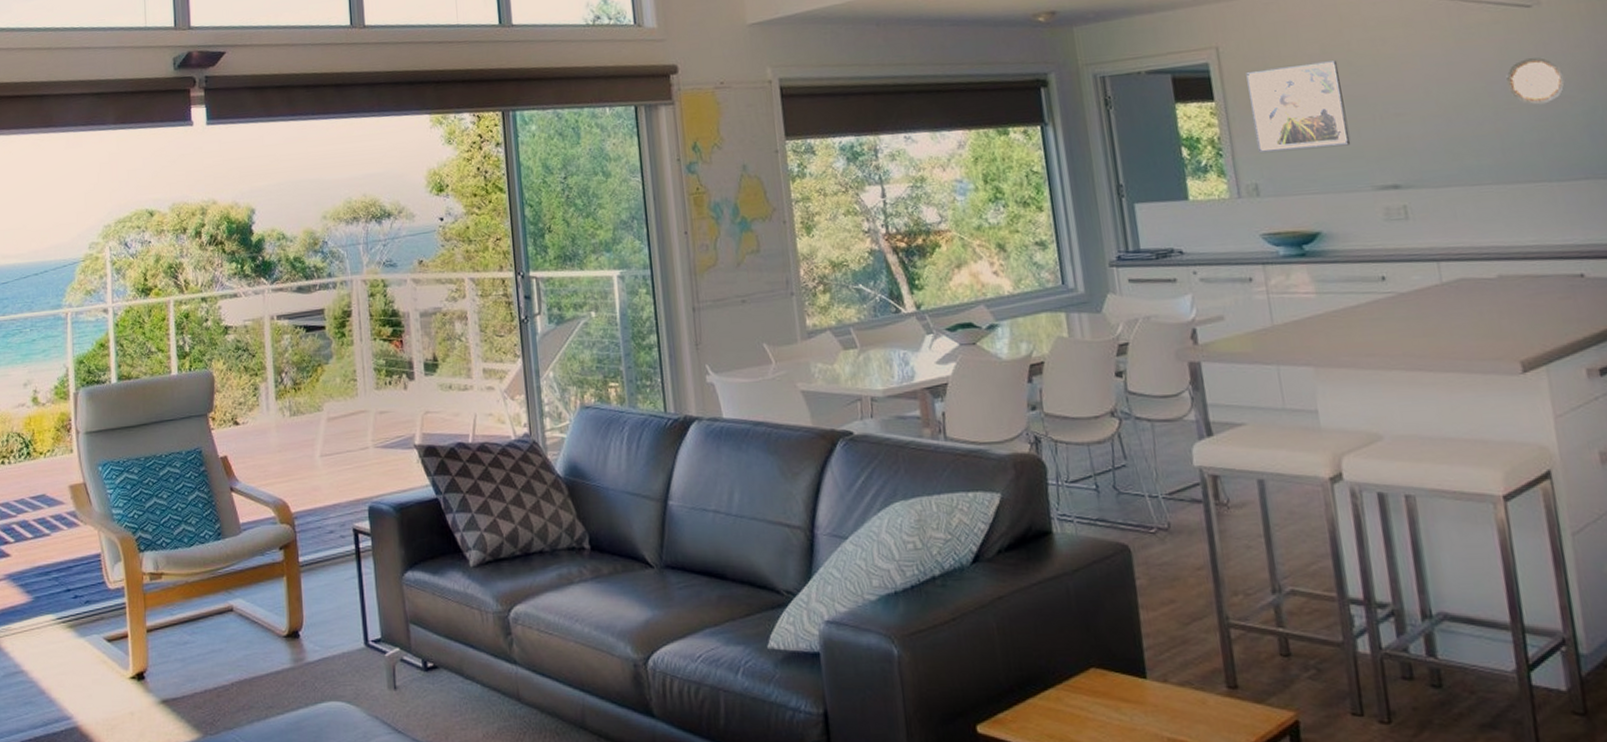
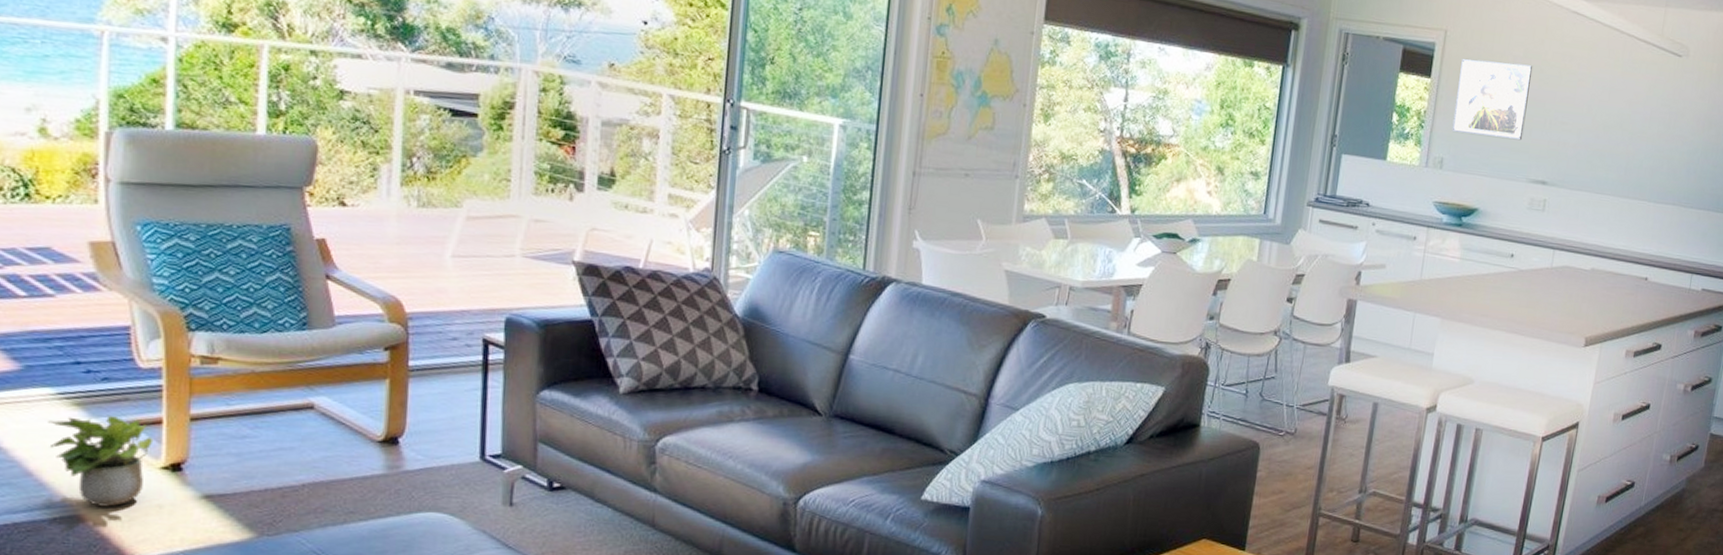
potted plant: none [52,634,123,717] -> present [48,416,154,507]
decorative plate: present [1505,57,1565,105] -> none [1645,98,1685,139]

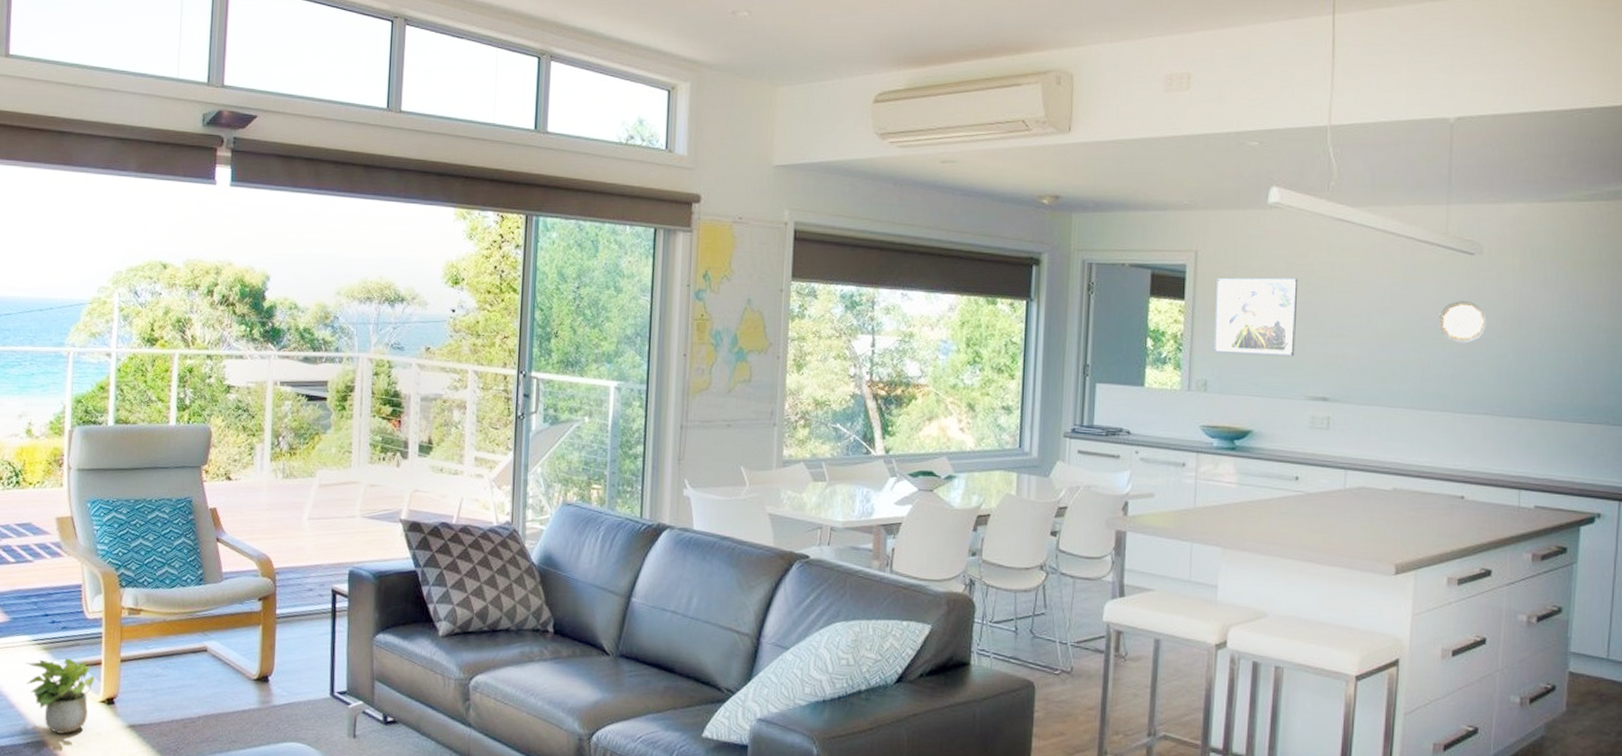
decorative plate: none [1645,98,1685,139] -> present [1437,300,1487,344]

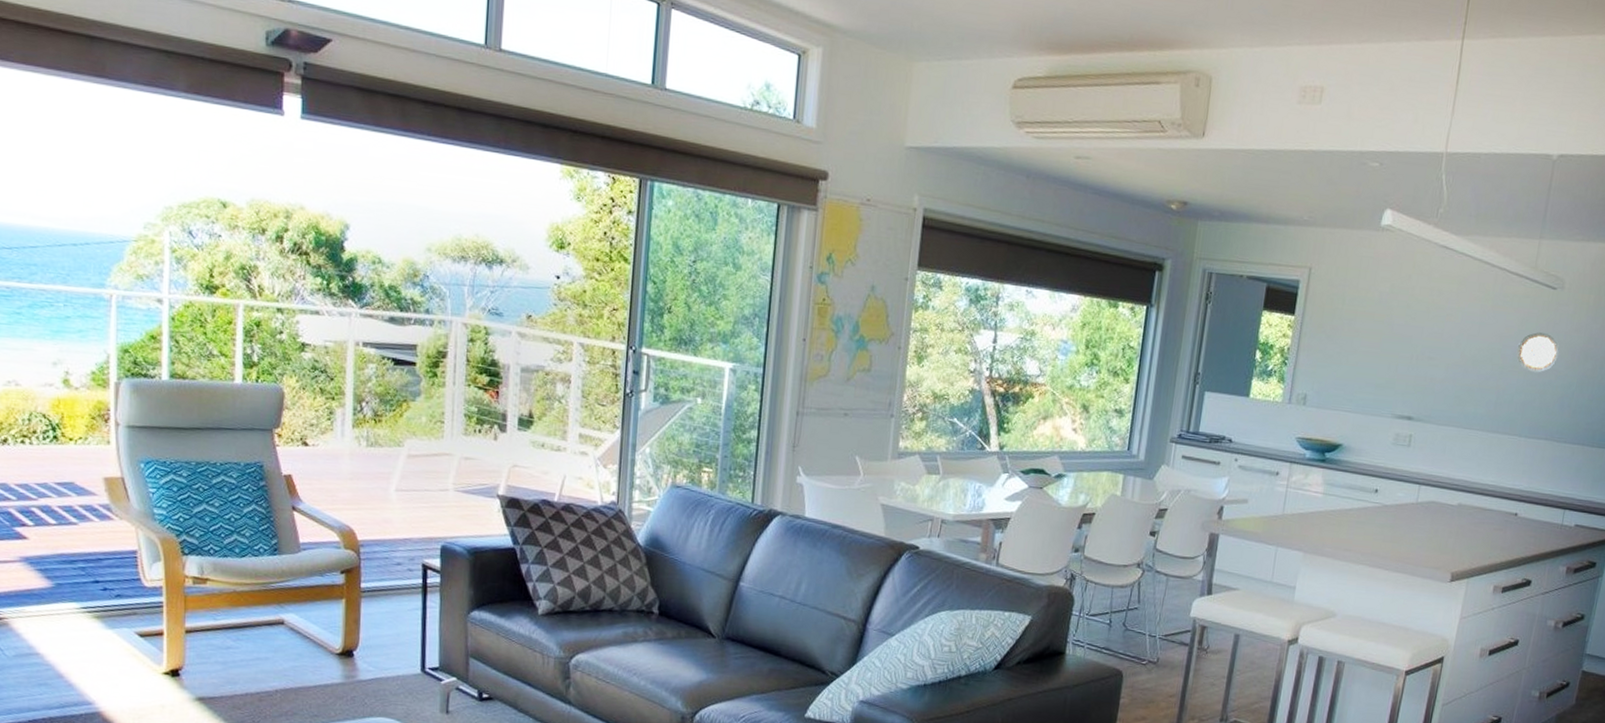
potted plant: present [26,658,95,734] -> none [75,628,157,706]
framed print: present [1213,277,1299,357] -> none [1315,295,1400,376]

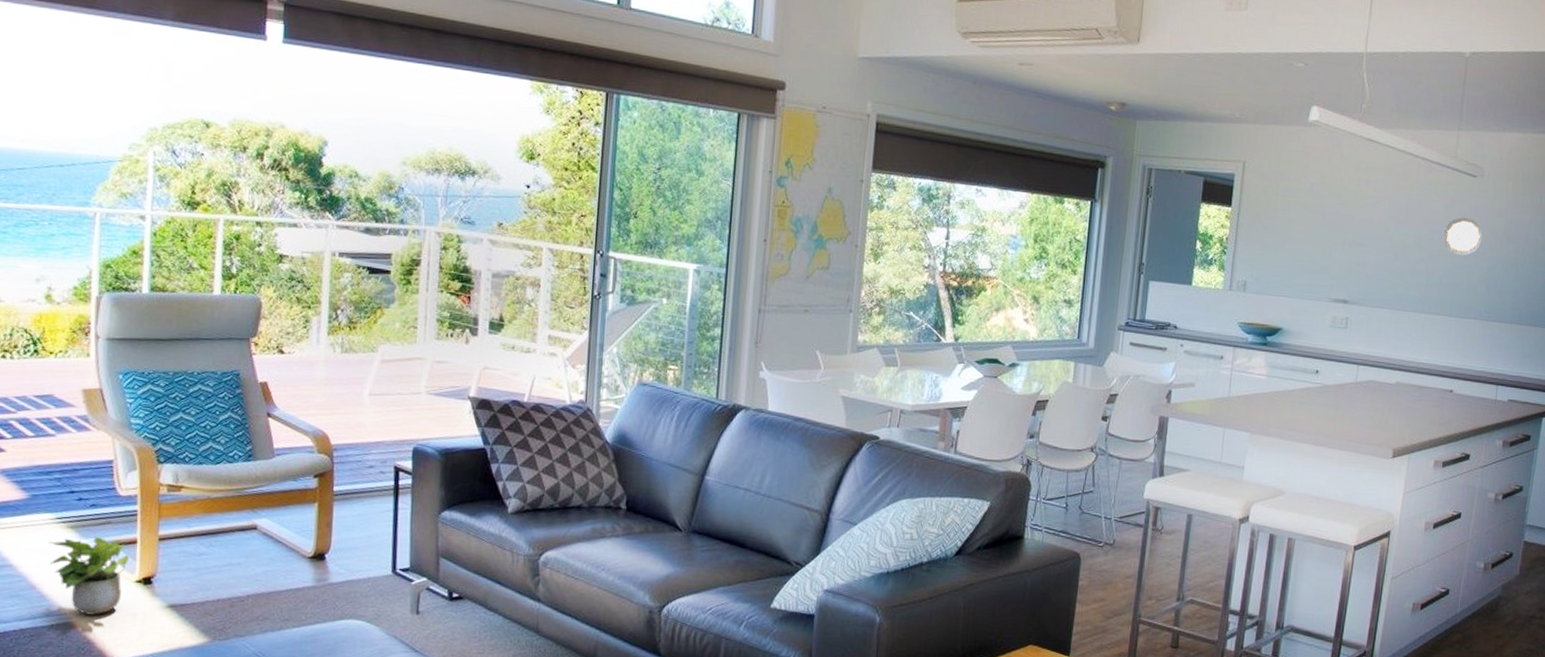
potted plant: none [75,628,157,706] -> present [49,537,130,615]

